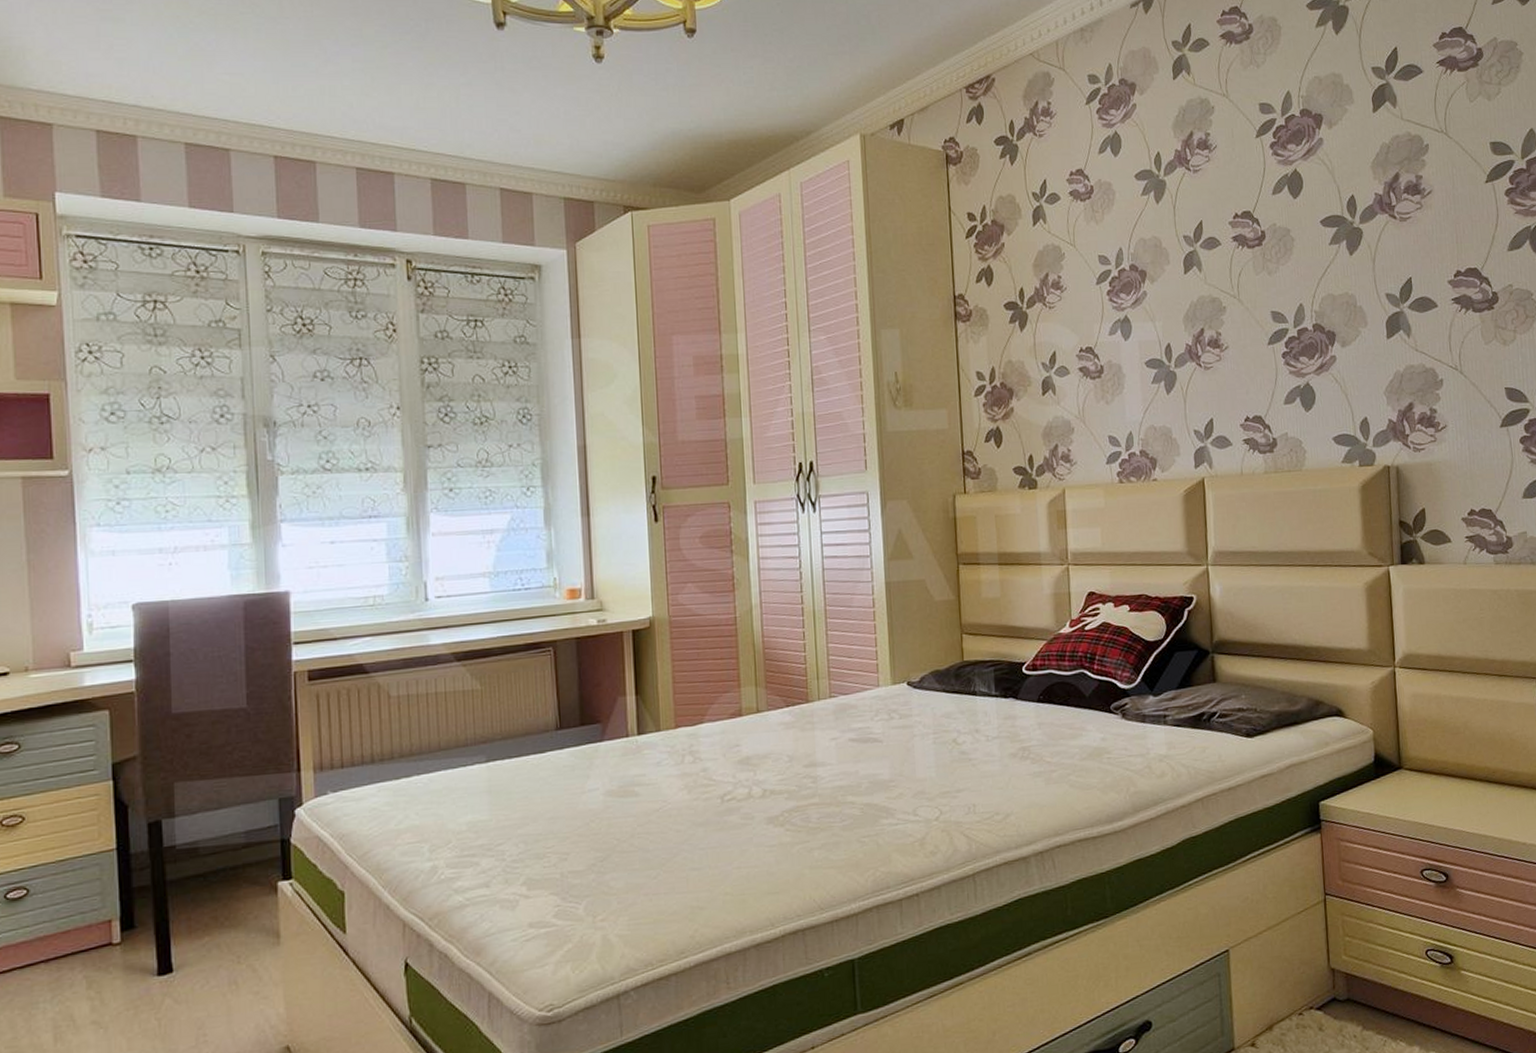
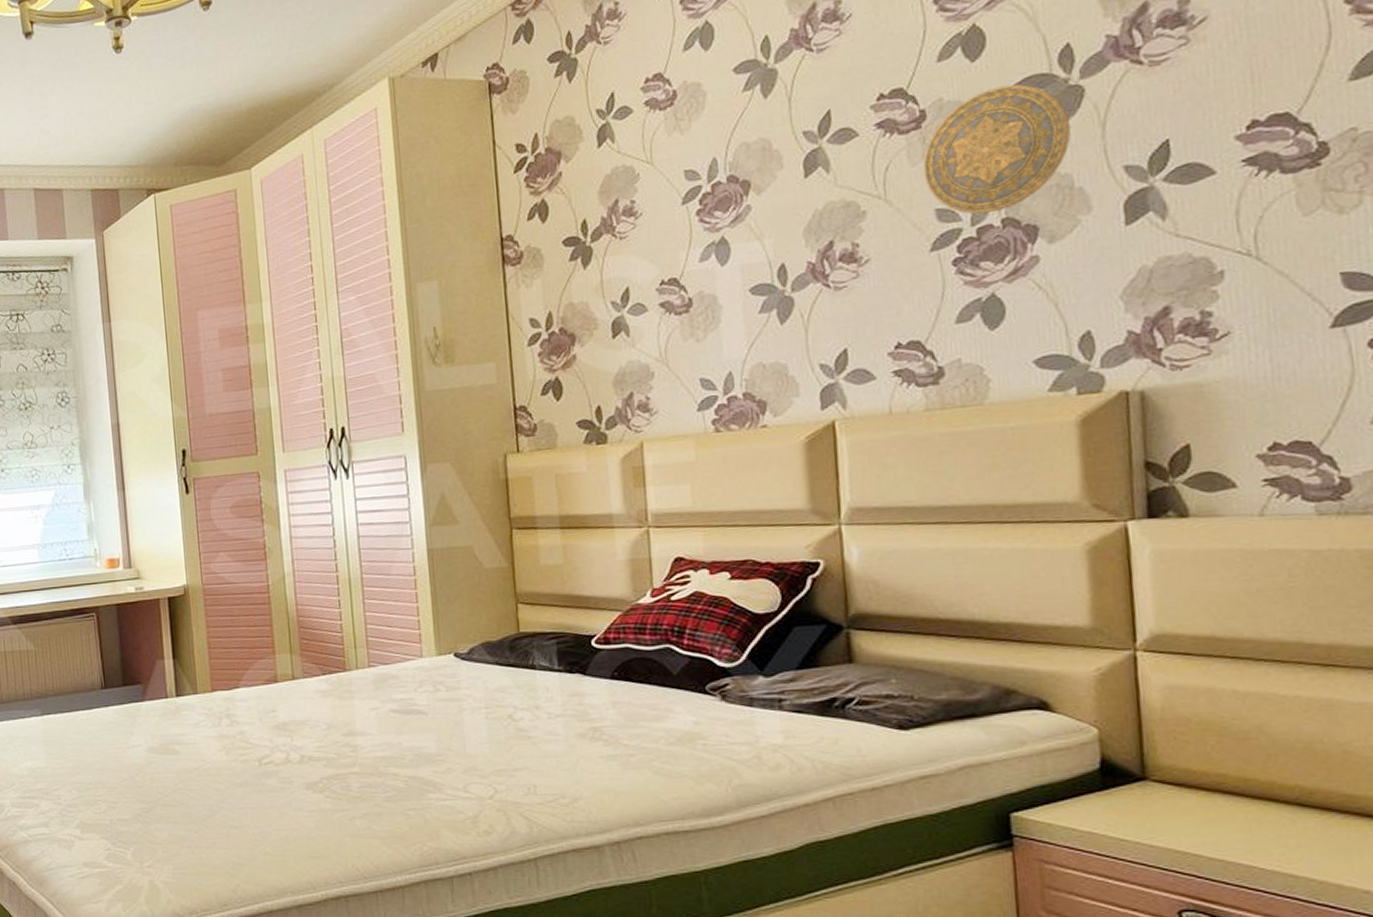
decorative plate: none [1263,220,1355,319] -> present [922,84,1072,214]

